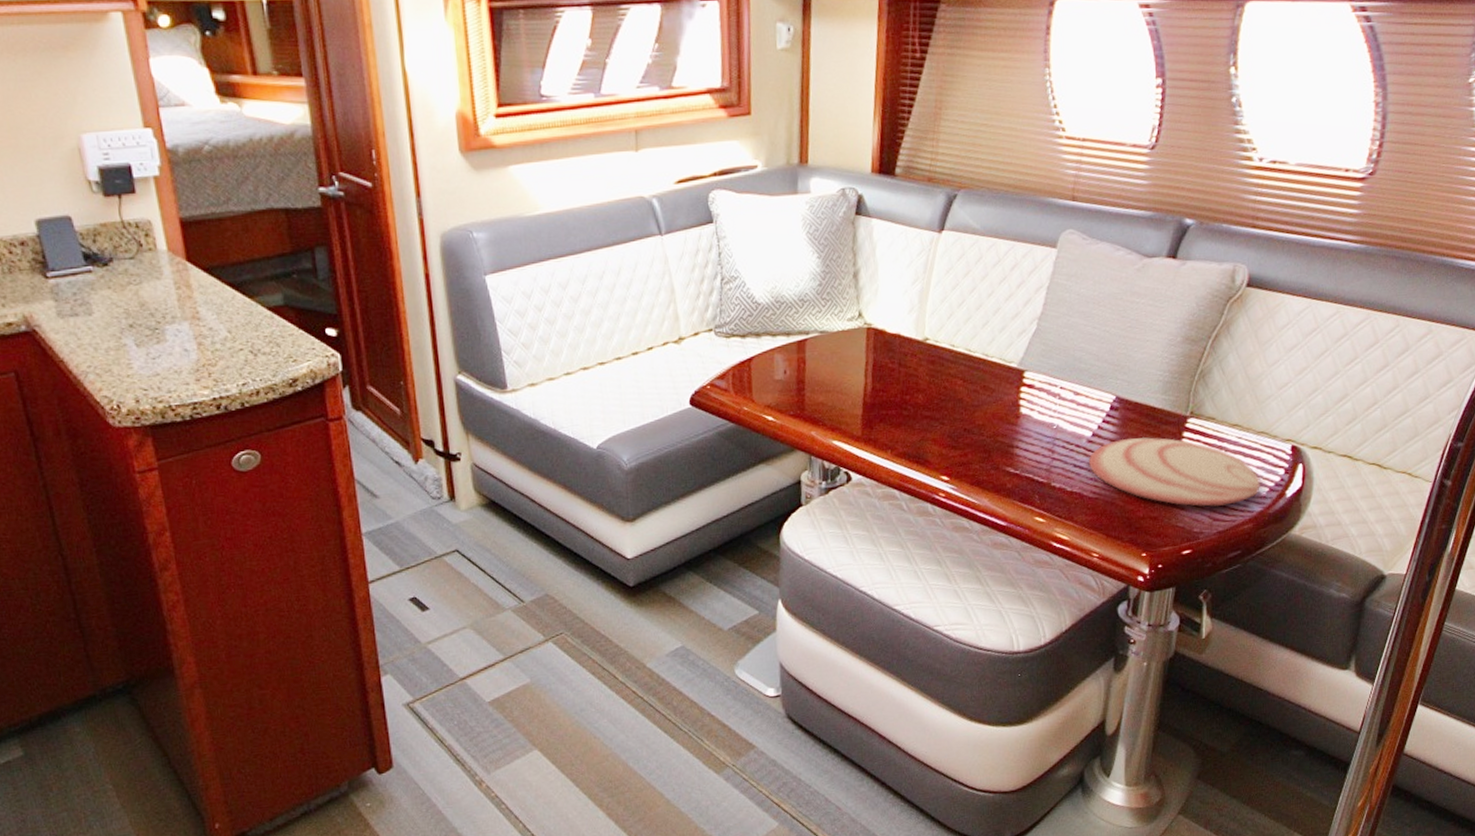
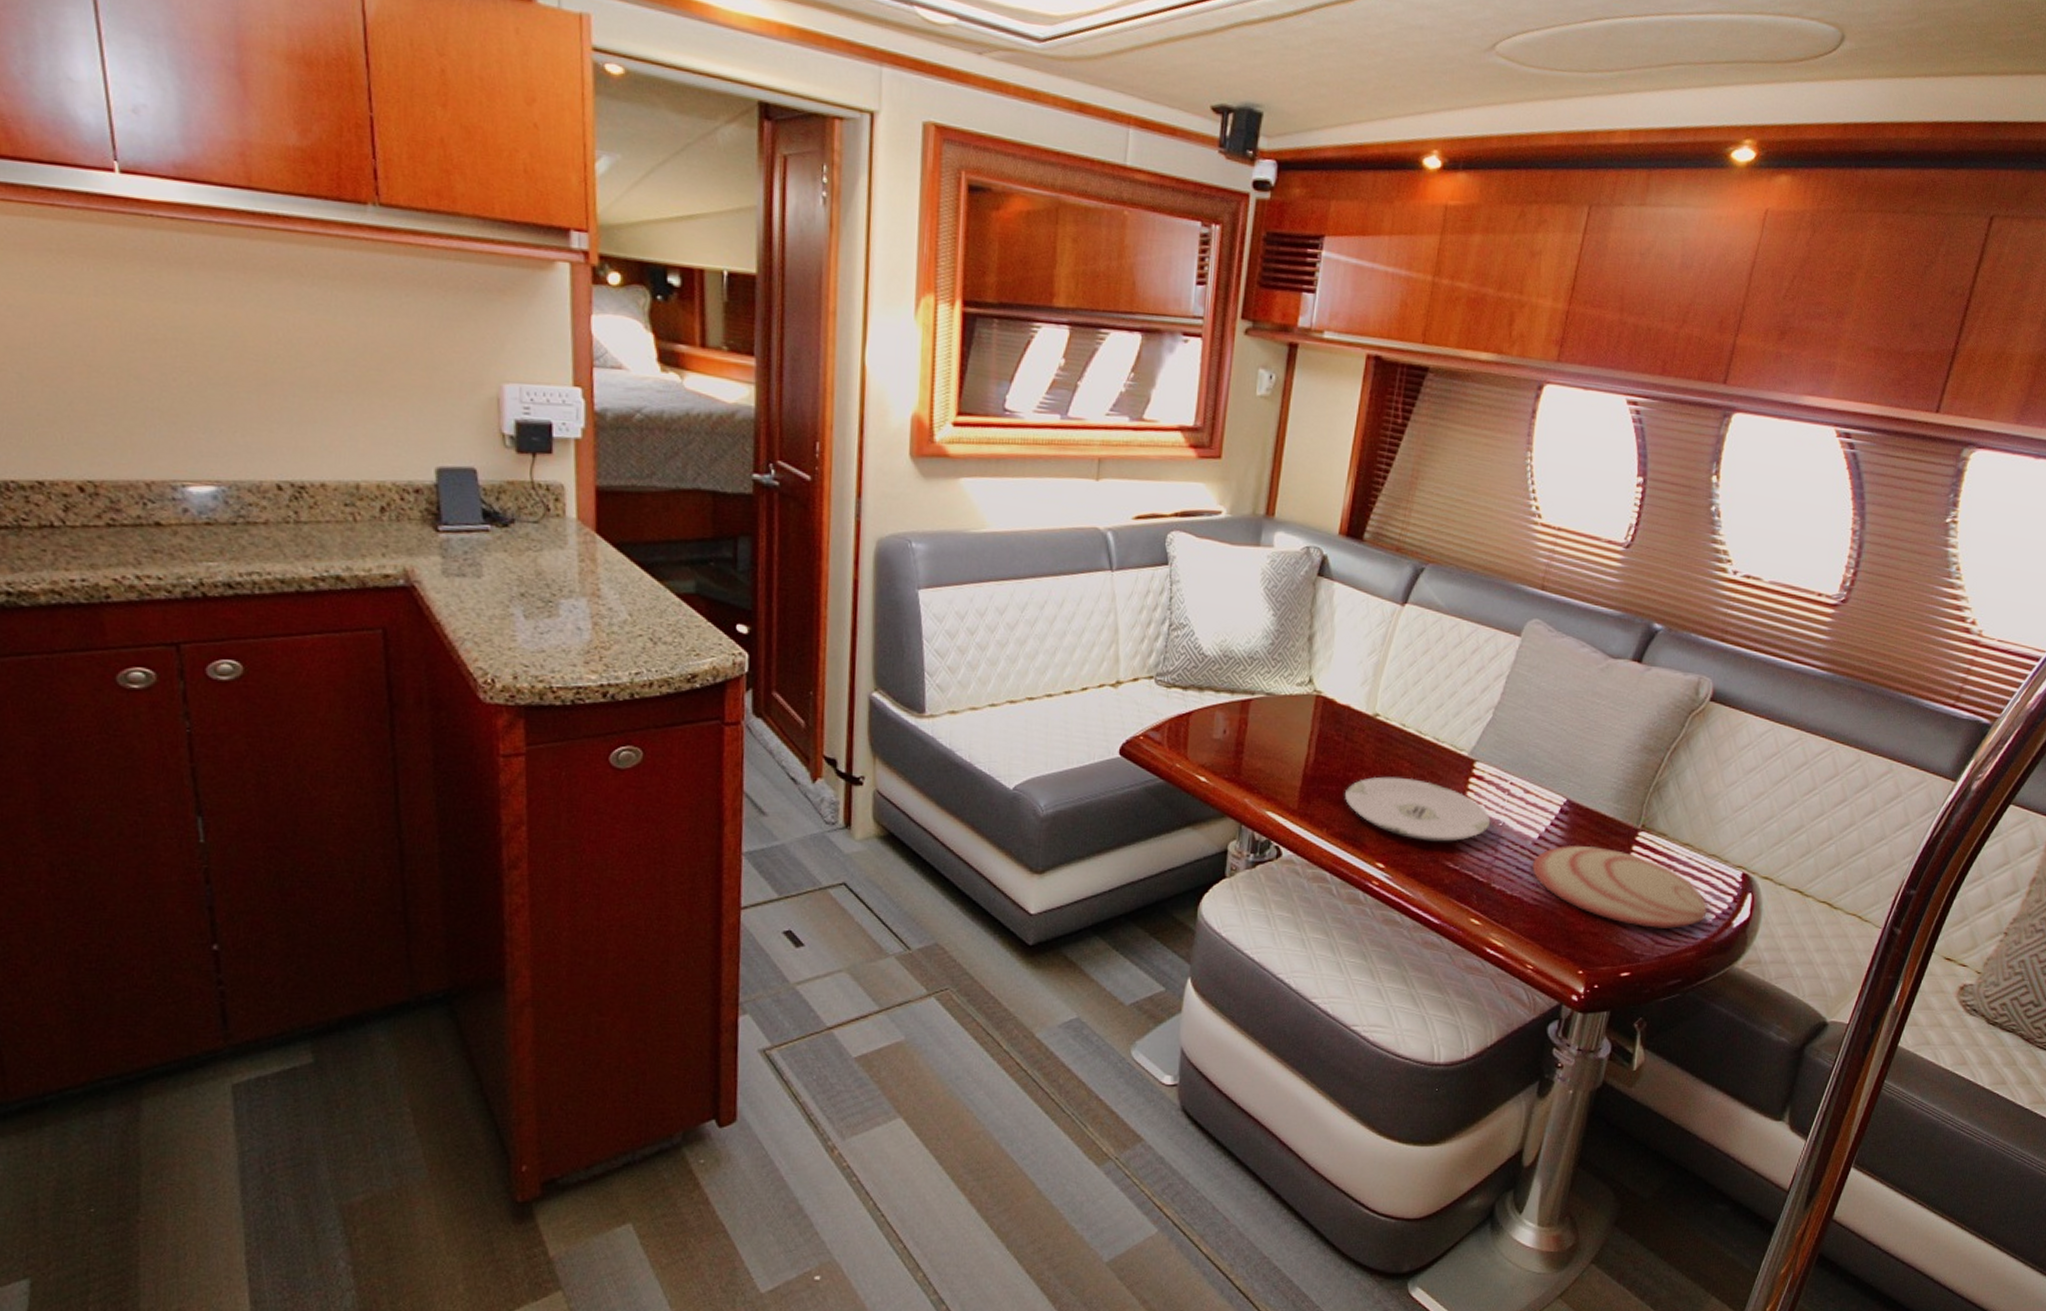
plate: none [905,394,1045,451] -> present [1345,776,1491,842]

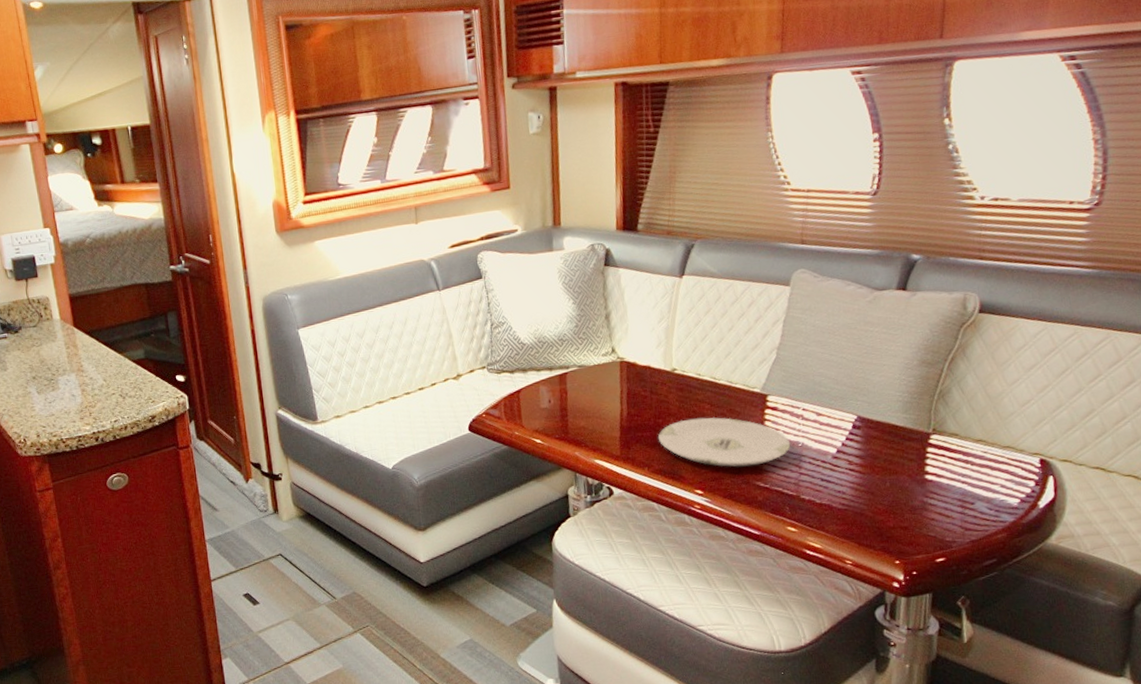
plate: present [1532,844,1707,928] -> none [835,453,1011,517]

